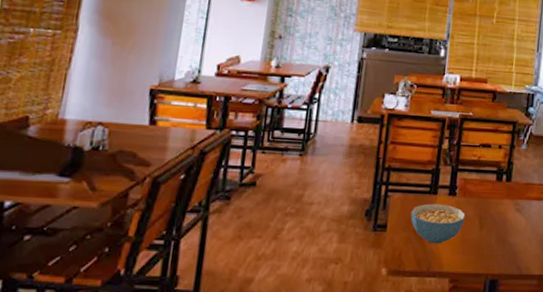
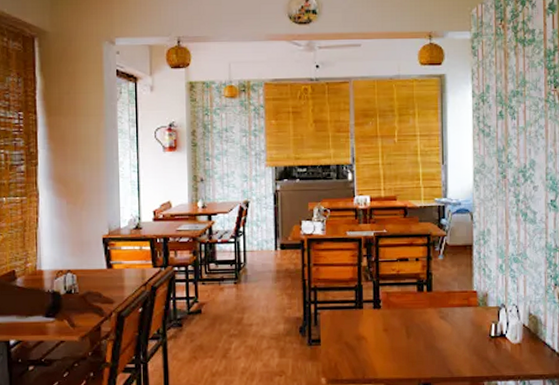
cereal bowl: present [410,203,466,244] -> none [341,317,392,354]

